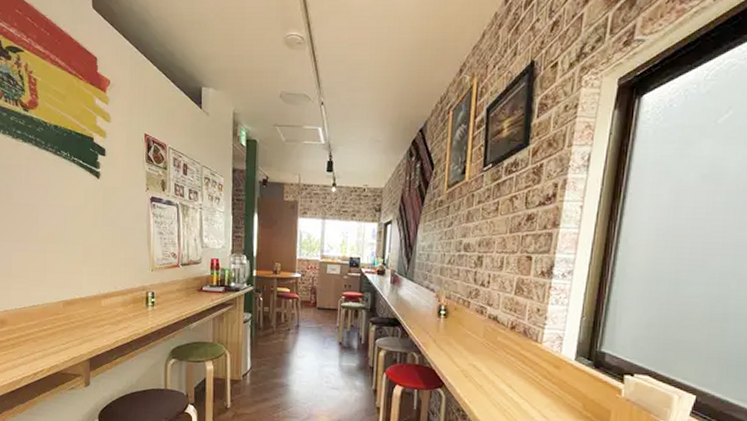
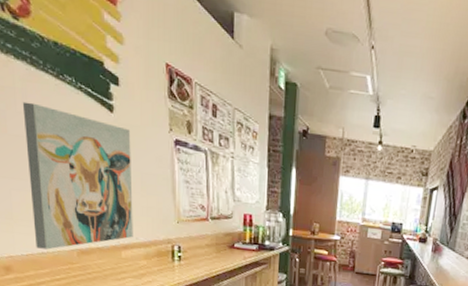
wall art: none [26,176,113,302] -> present [22,101,133,250]

